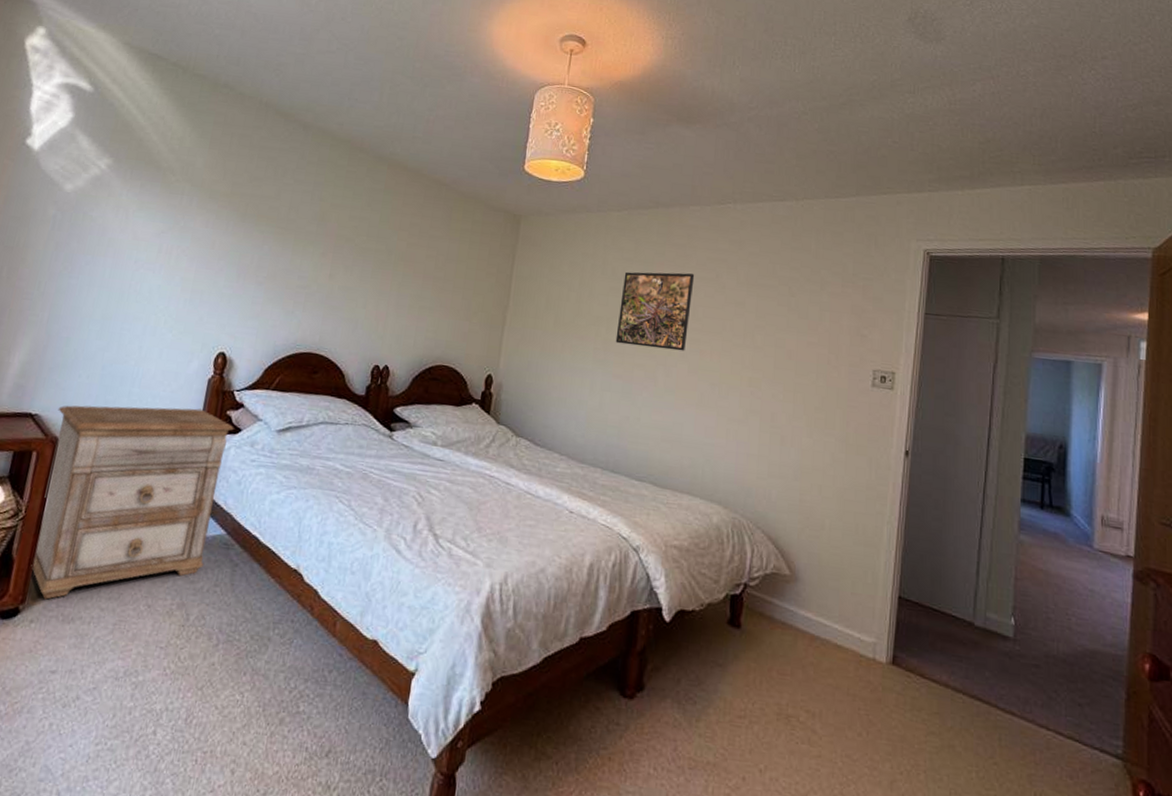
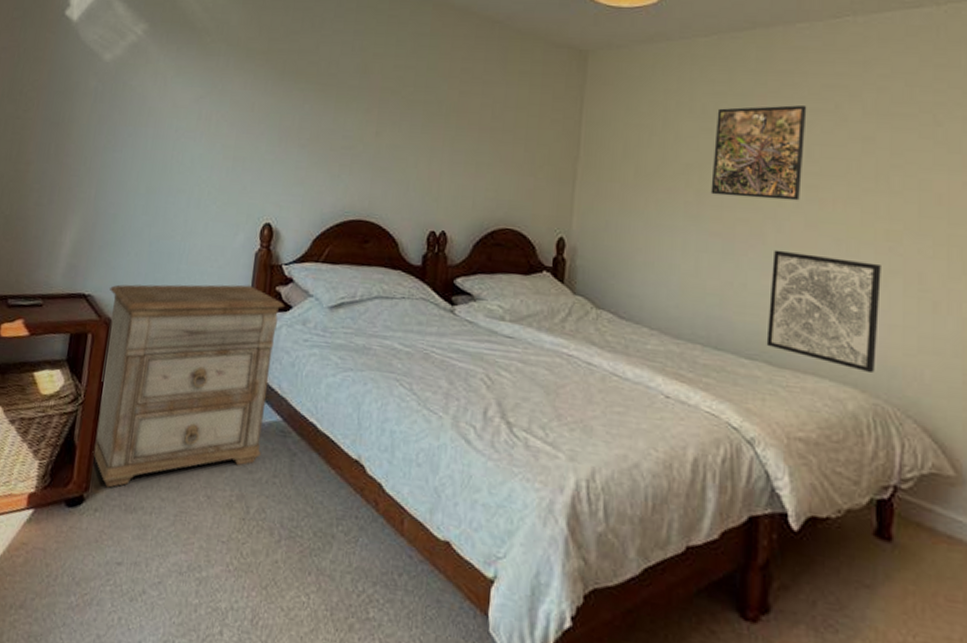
wall art: none [652,391,744,493] -> present [766,249,881,374]

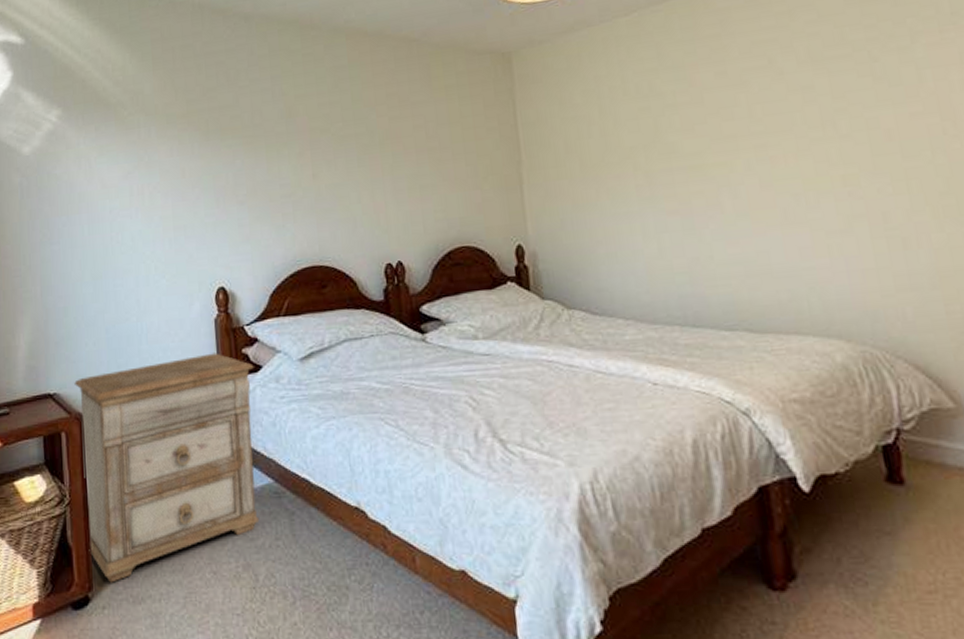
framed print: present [710,105,807,201] -> none [651,66,750,173]
wall art: present [766,249,881,374] -> none [734,210,856,322]

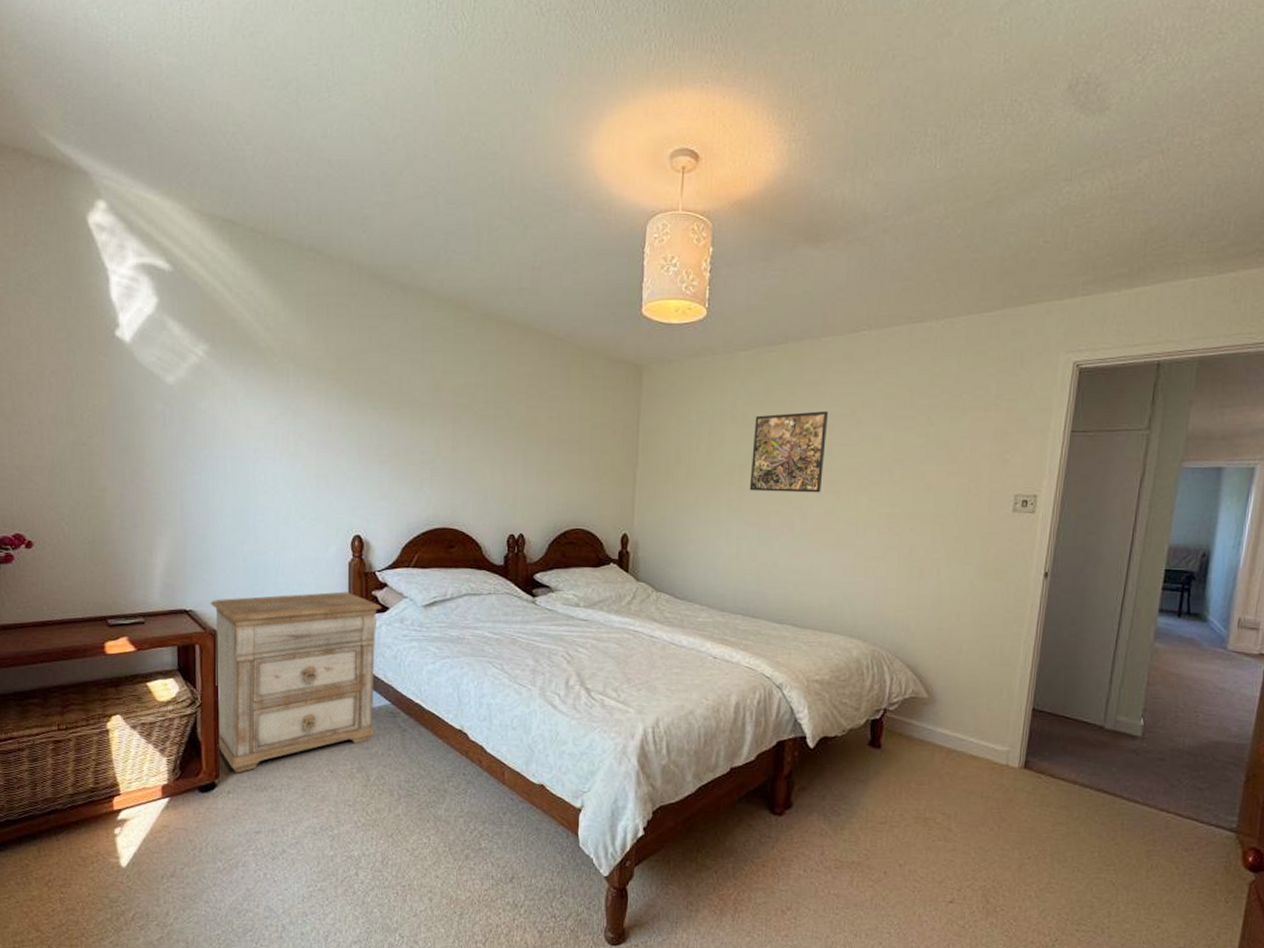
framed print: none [651,66,750,173] -> present [749,411,829,493]

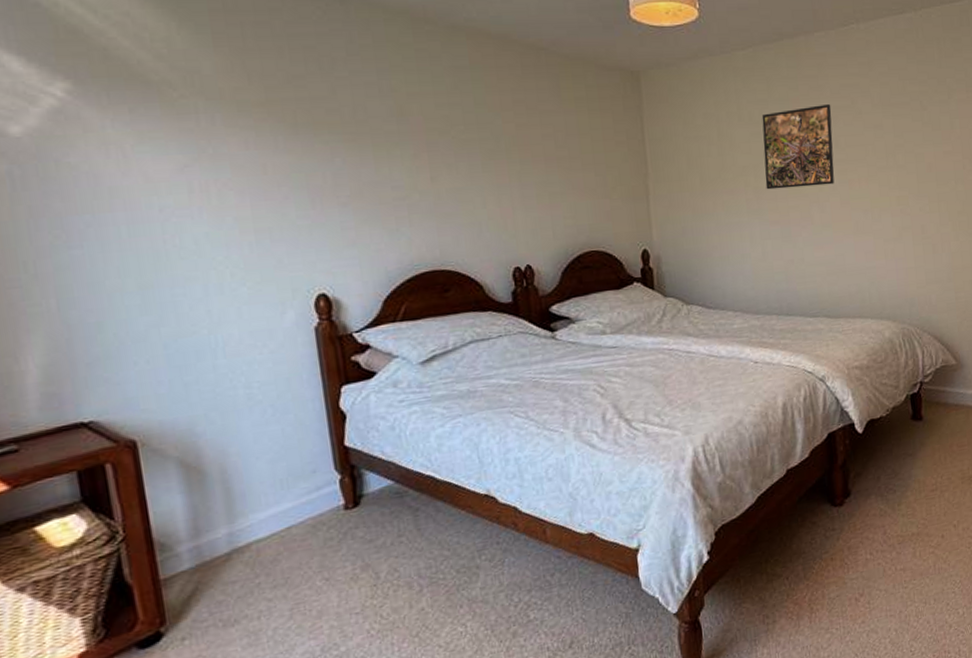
nightstand: present [210,591,382,773] -> none [120,362,379,613]

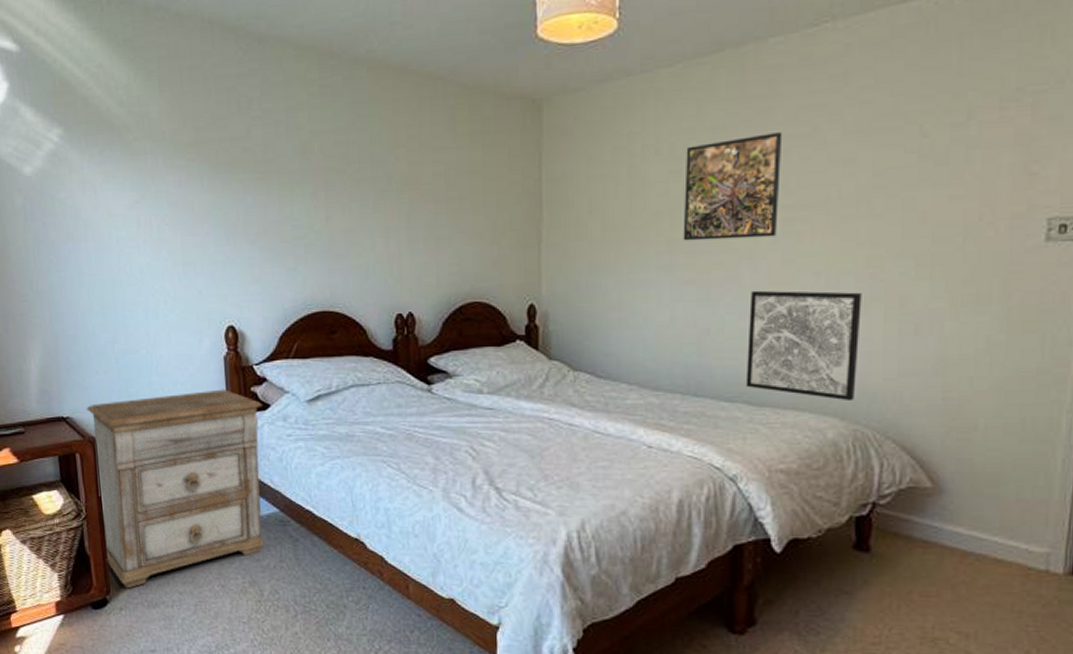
nightstand: none [120,362,379,613] -> present [86,389,265,589]
wall art: none [820,223,900,307] -> present [745,290,862,402]

